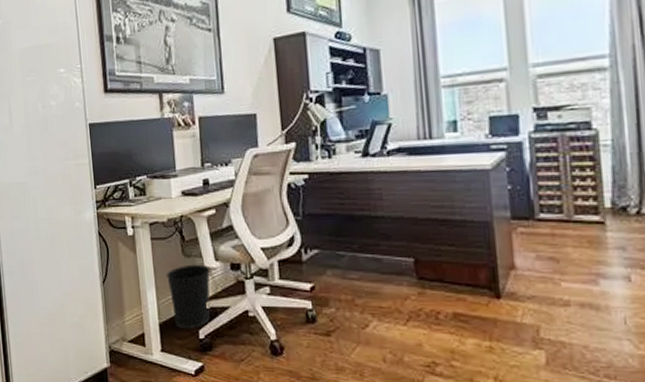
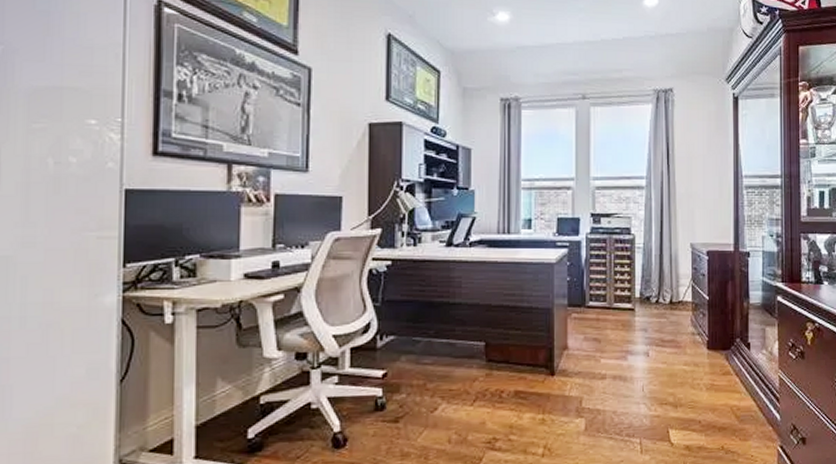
wastebasket: present [167,264,210,329] -> none [213,354,270,430]

